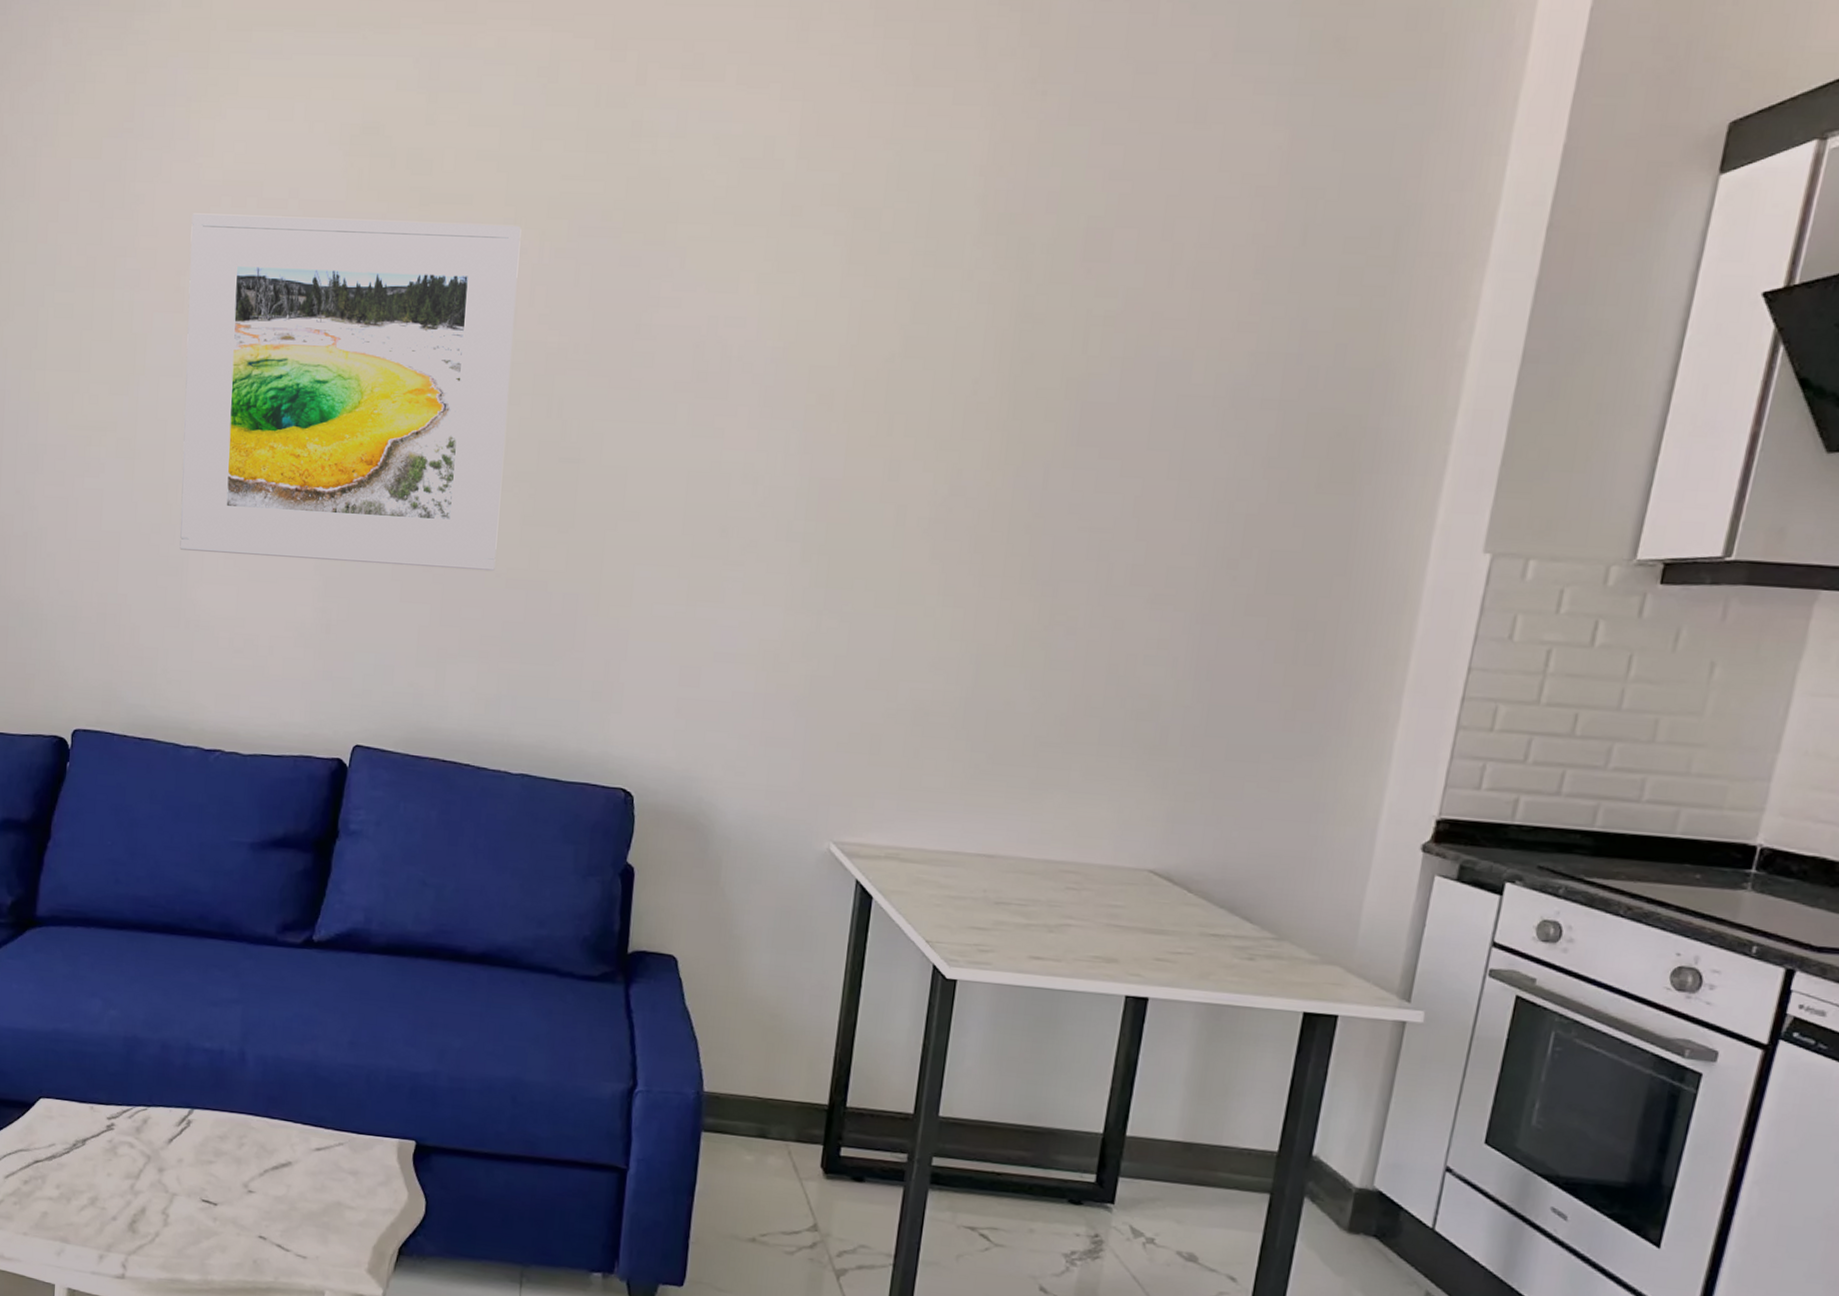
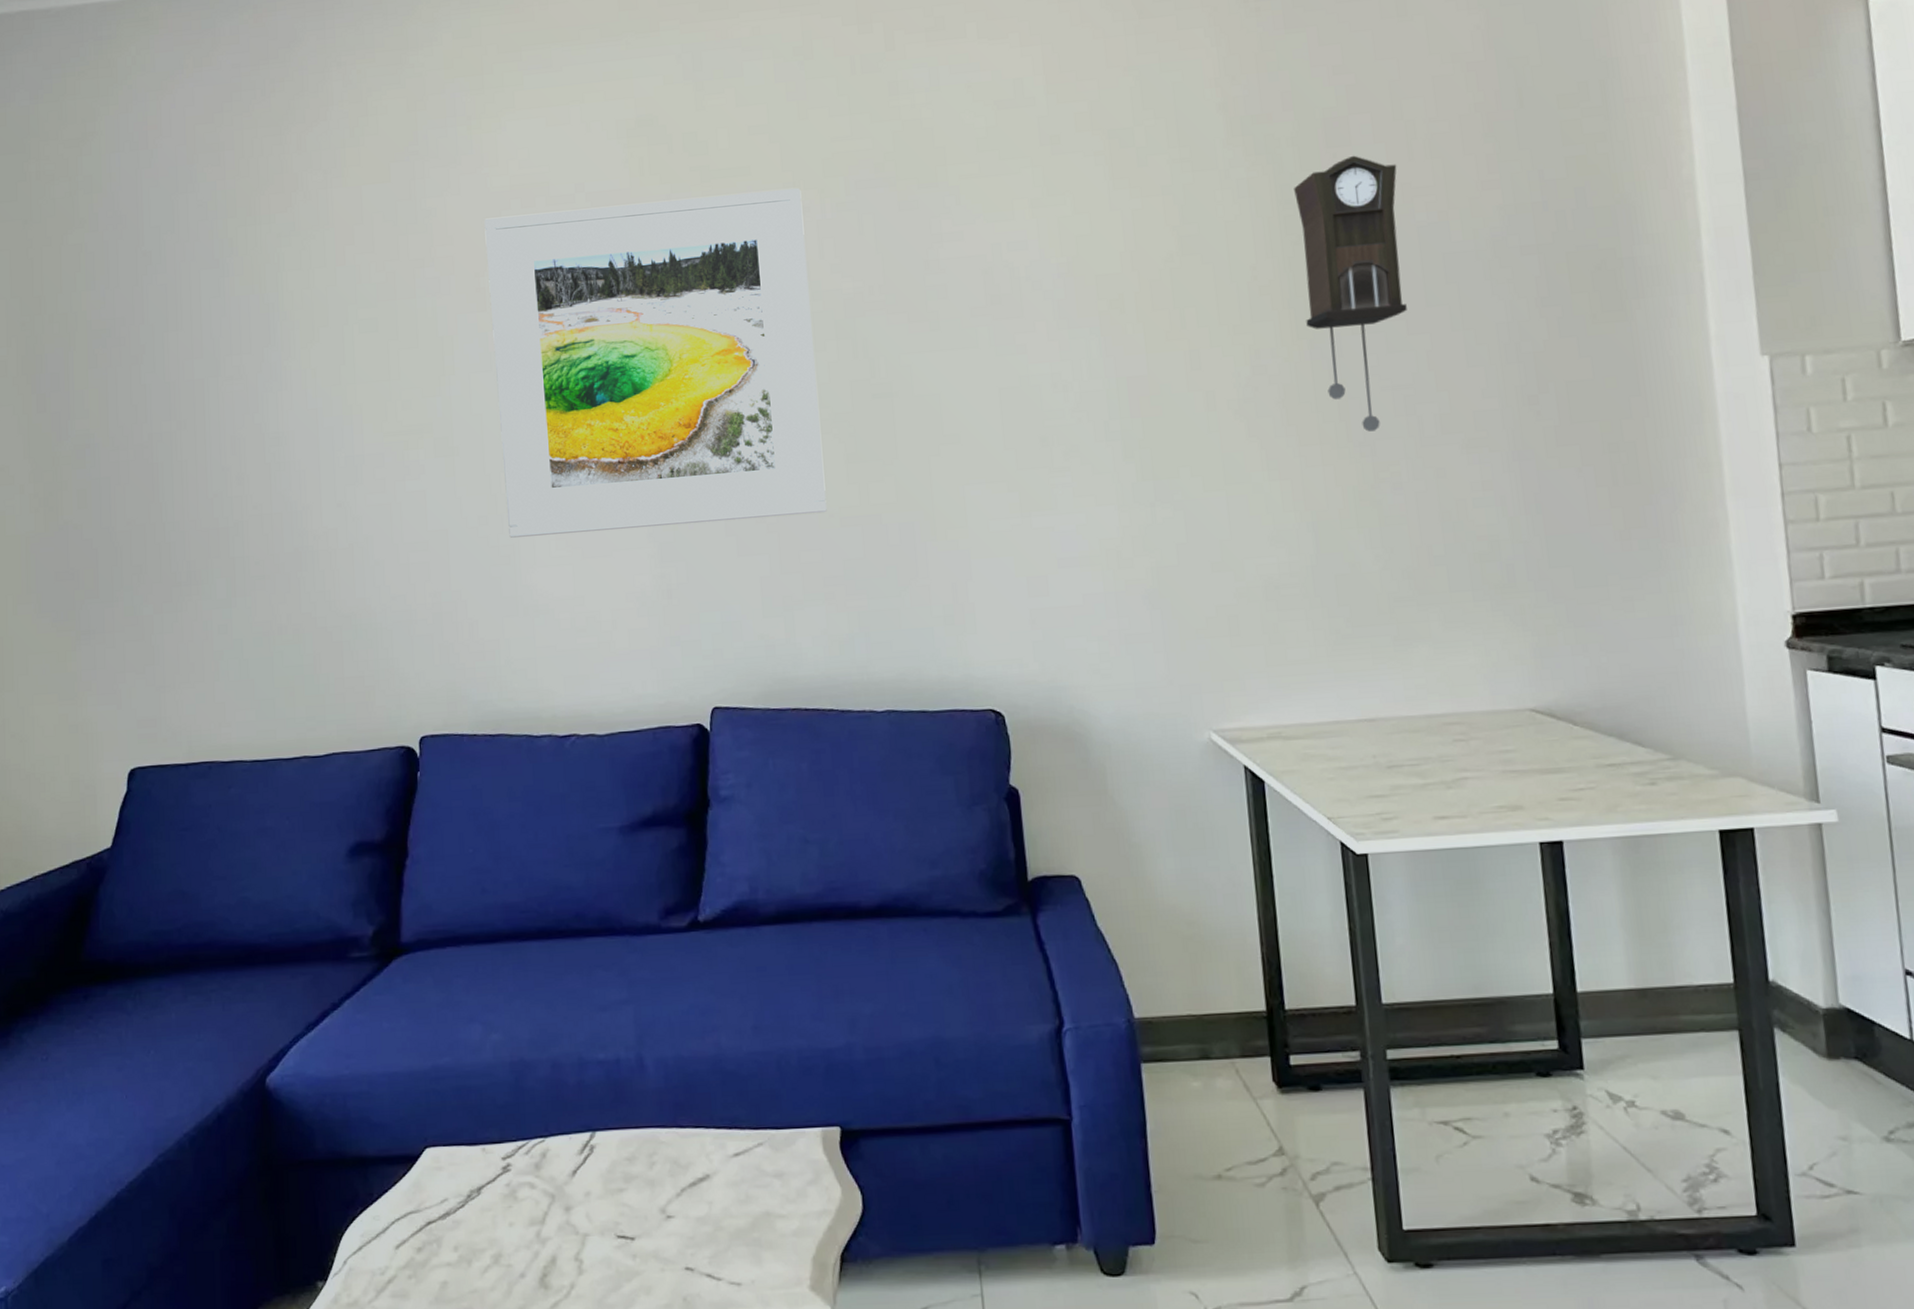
pendulum clock: none [1017,273,1153,572] -> present [1294,155,1407,432]

